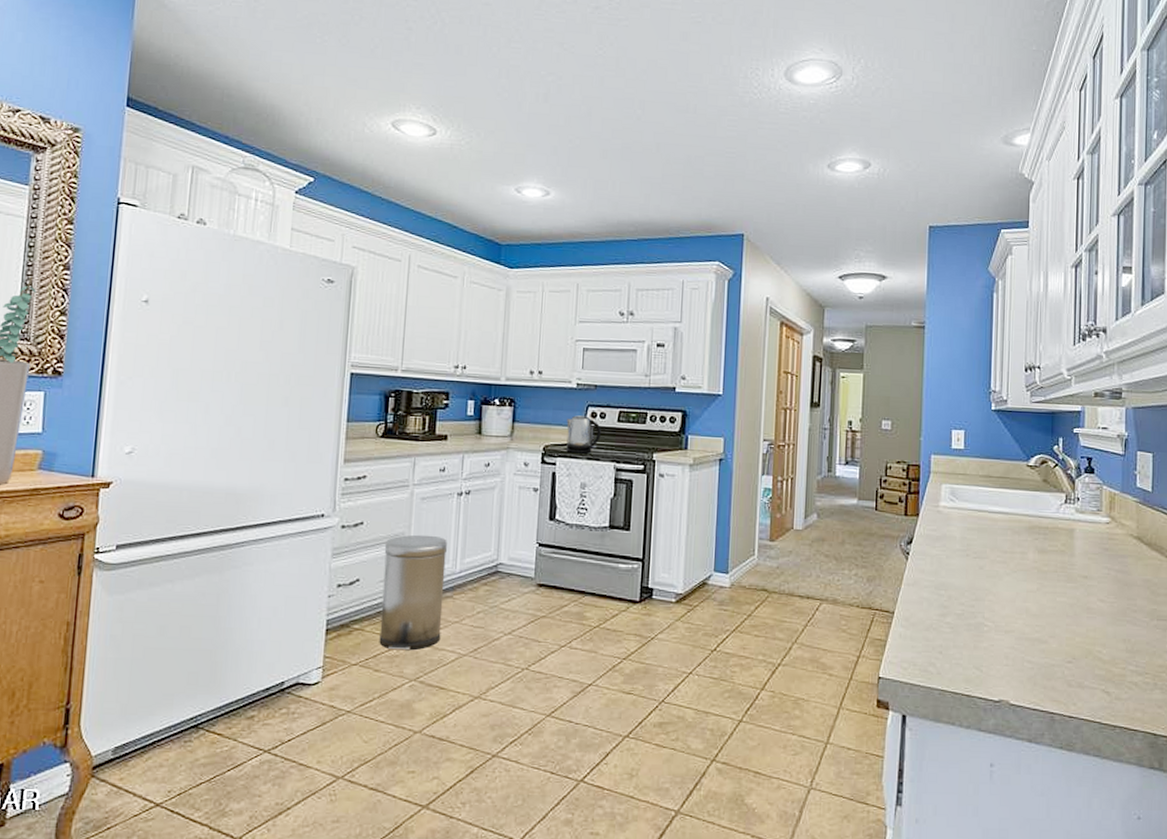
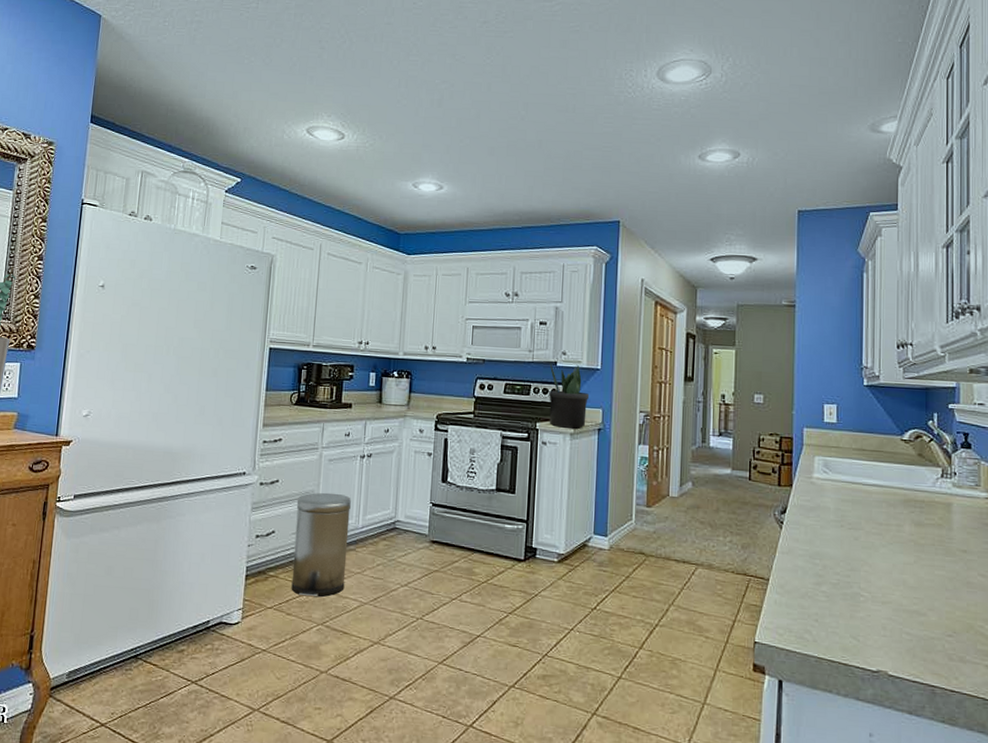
kettle: present [566,415,601,454] -> none [457,387,489,422]
planter: none [667,387,711,459] -> present [549,361,590,429]

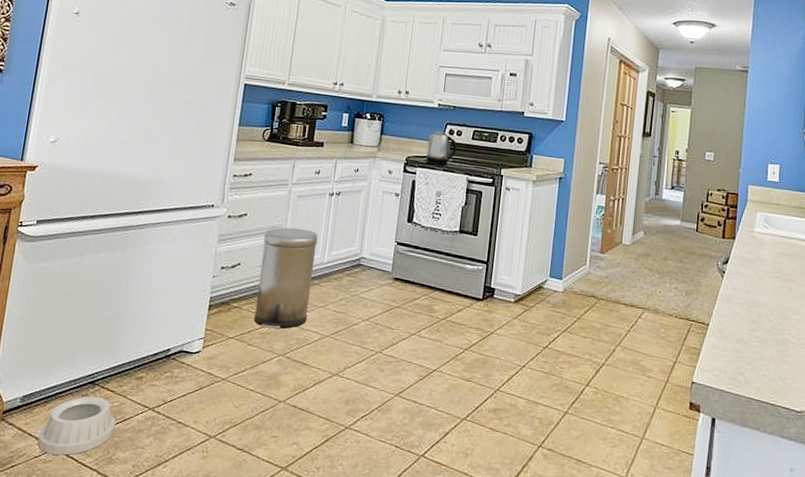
pet bowl: none [85,670,160,732] -> present [37,396,116,456]
kettle: none [457,387,489,422] -> present [425,131,457,166]
planter: present [549,361,590,429] -> none [513,111,553,177]

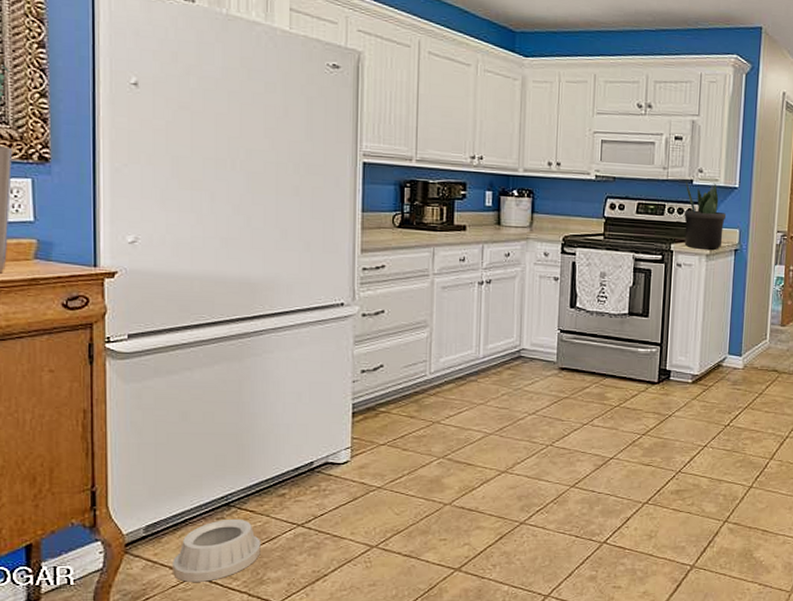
pedal bin: present [254,227,318,329] -> none [406,322,470,431]
kettle: present [425,131,457,166] -> none [585,207,620,244]
planter: none [513,111,553,177] -> present [684,179,727,250]

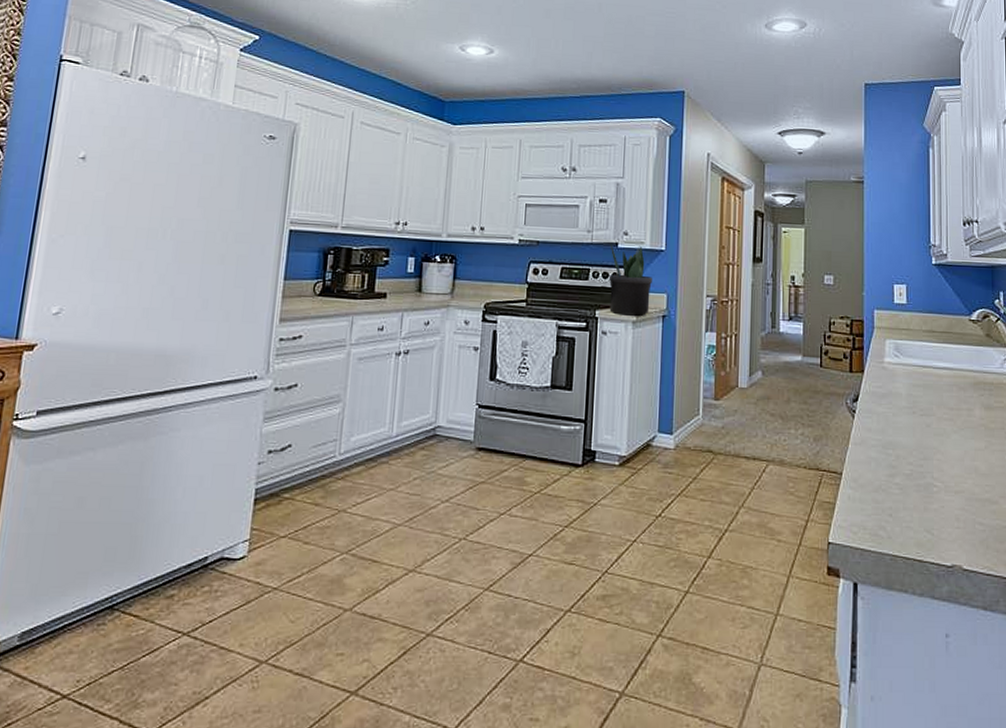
pet bowl: present [173,518,261,582] -> none [41,625,141,704]

